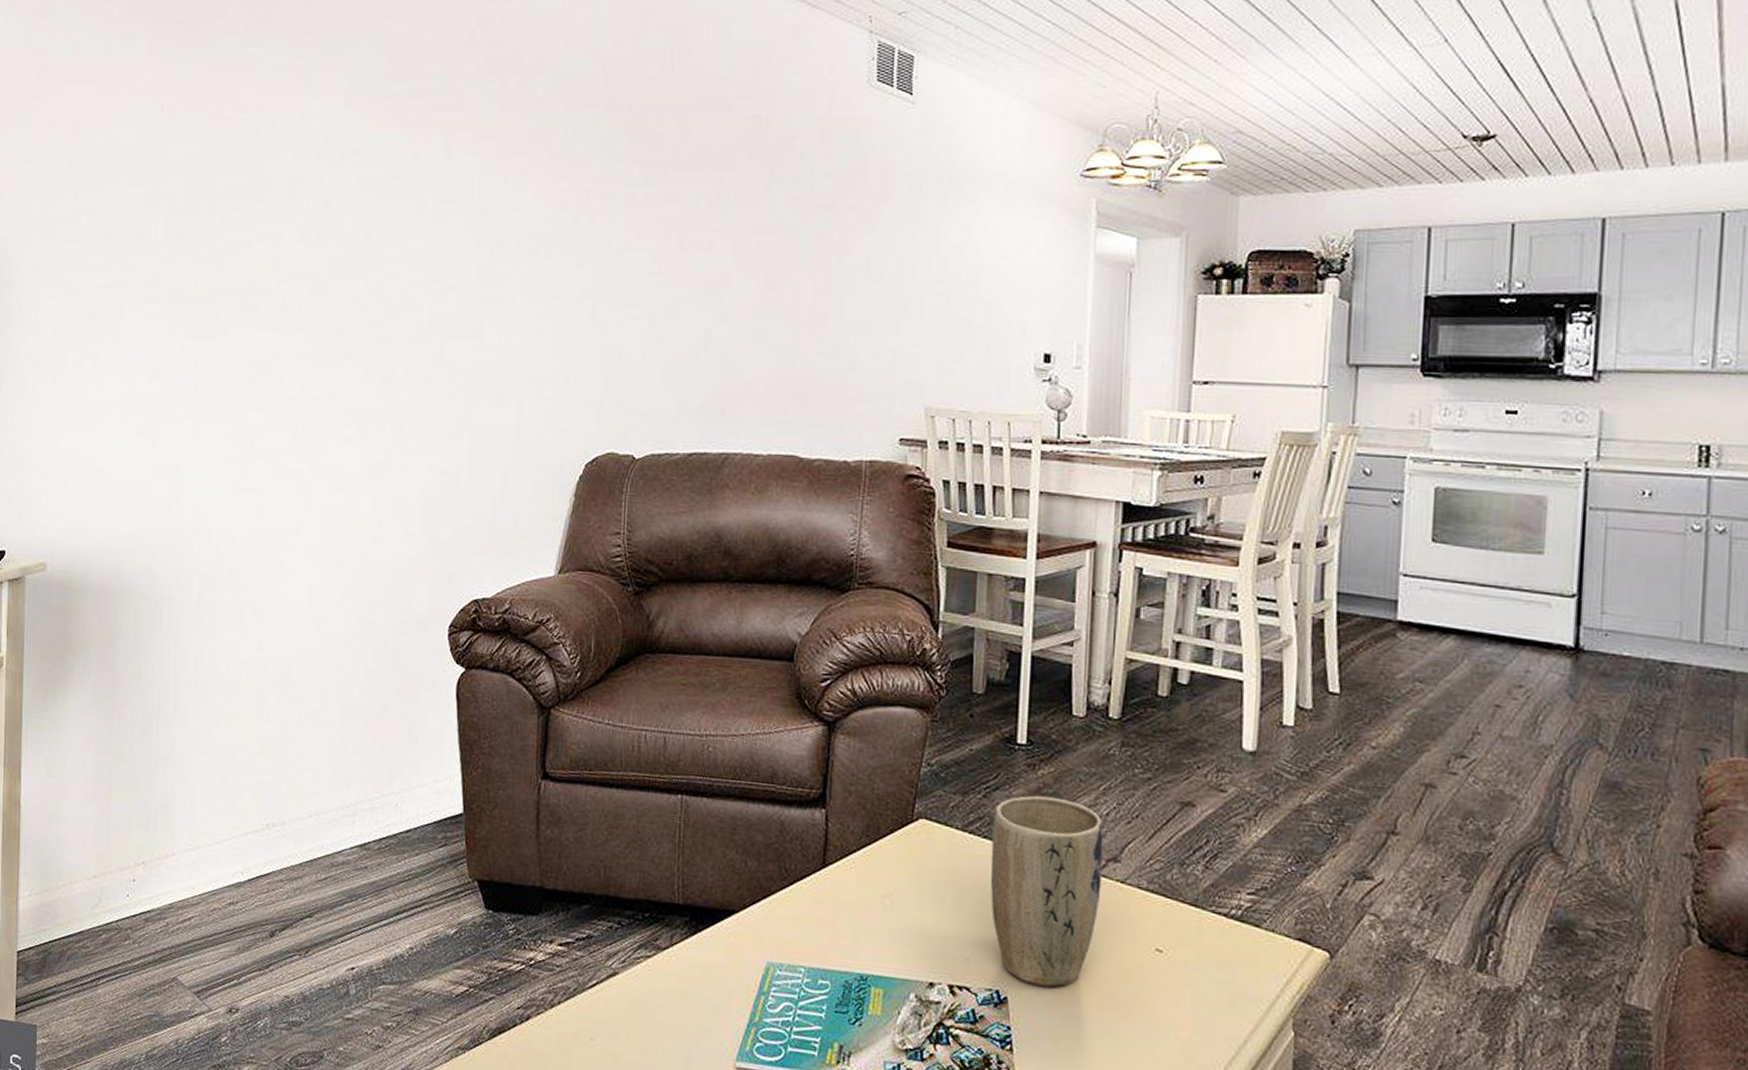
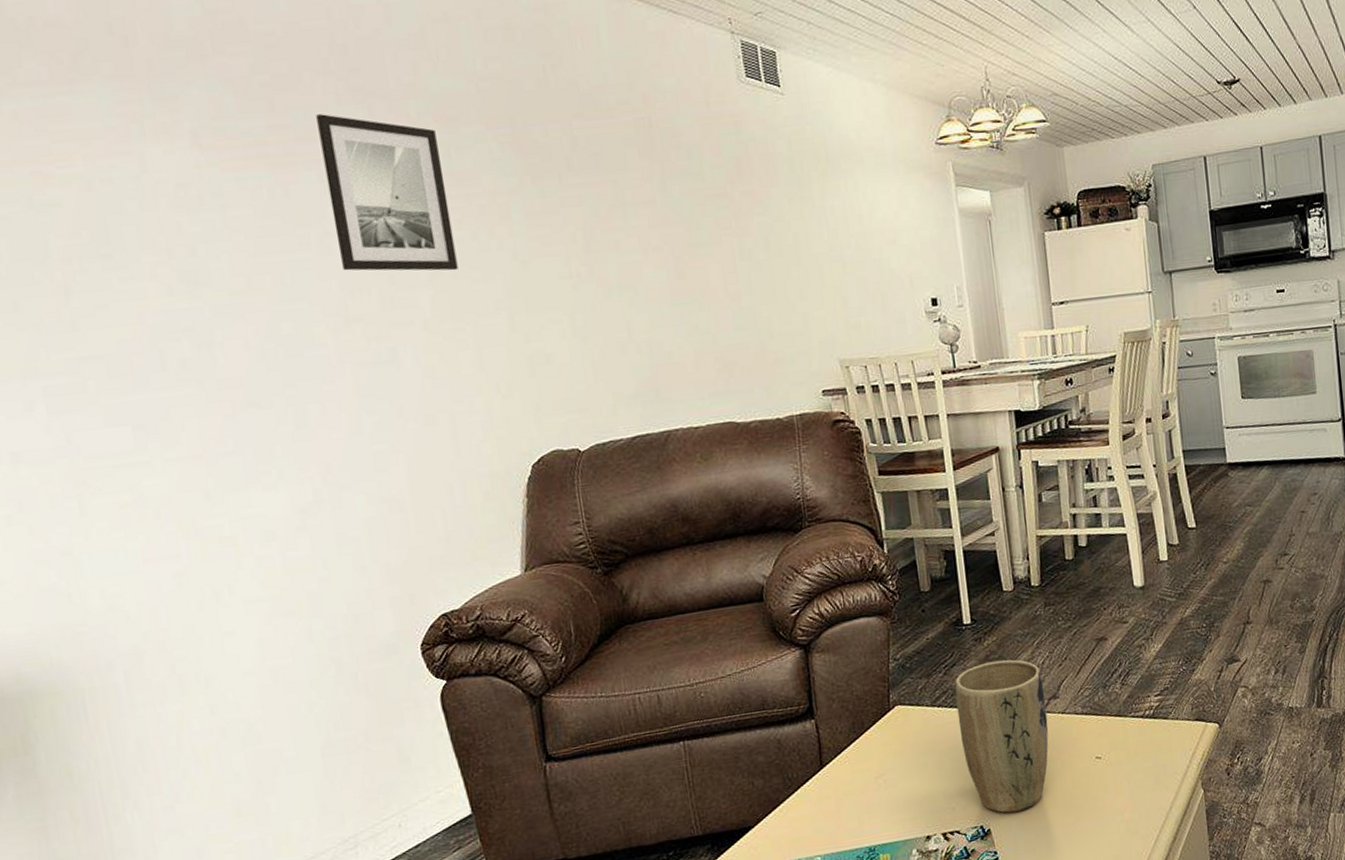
wall art: none [450,83,558,252] -> present [316,114,459,271]

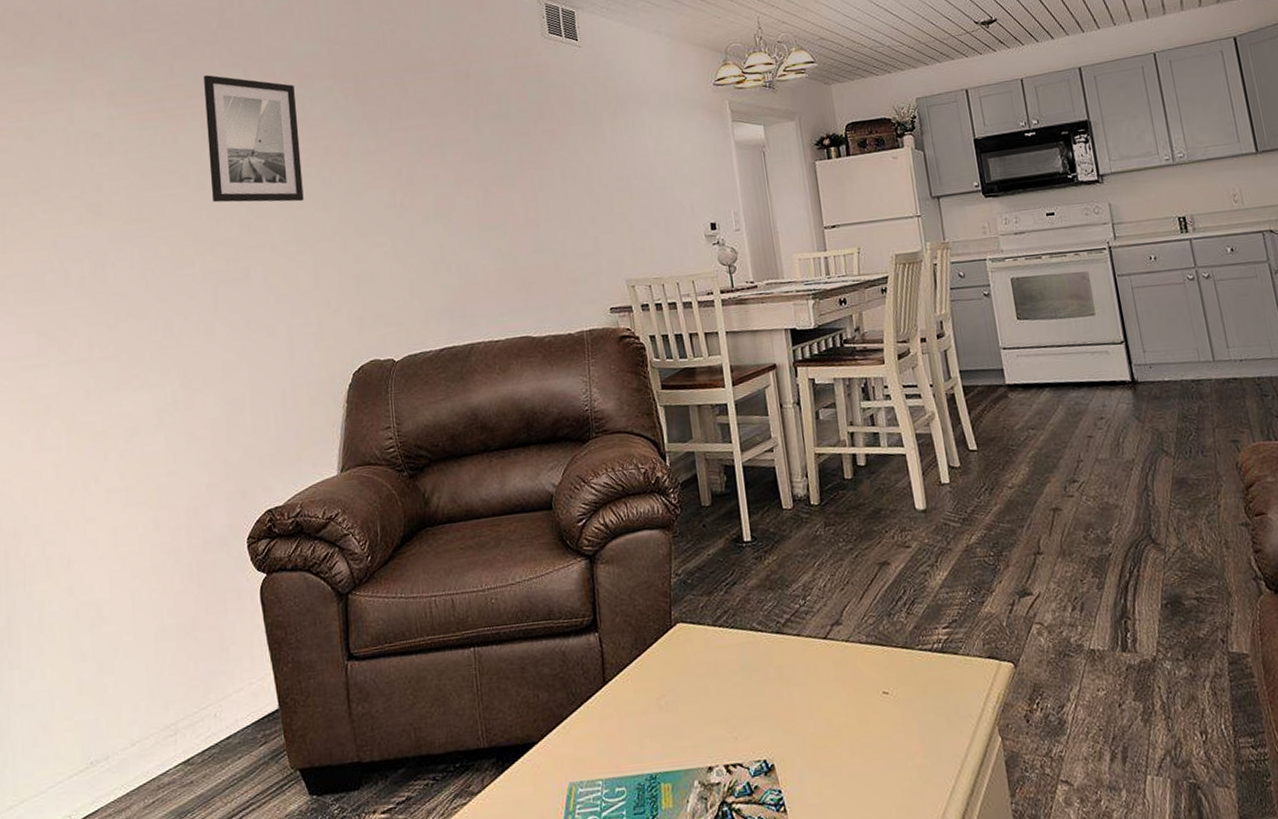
plant pot: present [955,659,1049,813] -> none [736,580,833,748]

